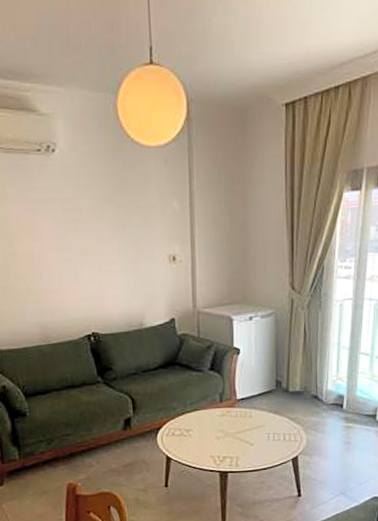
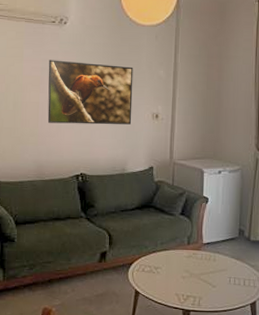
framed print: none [38,198,146,277] -> present [47,60,134,125]

